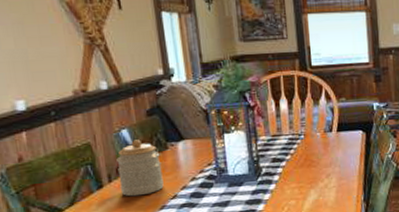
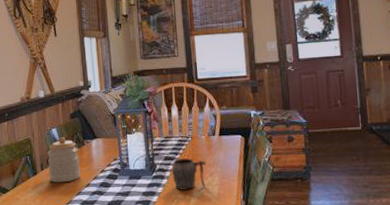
mug: none [281,159,322,196] -> present [172,158,206,190]

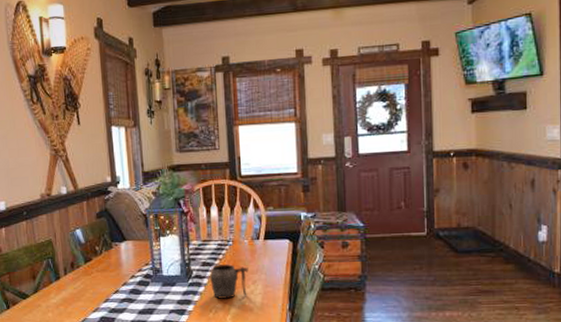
jar: present [47,137,80,183] -> none [71,239,108,289]

